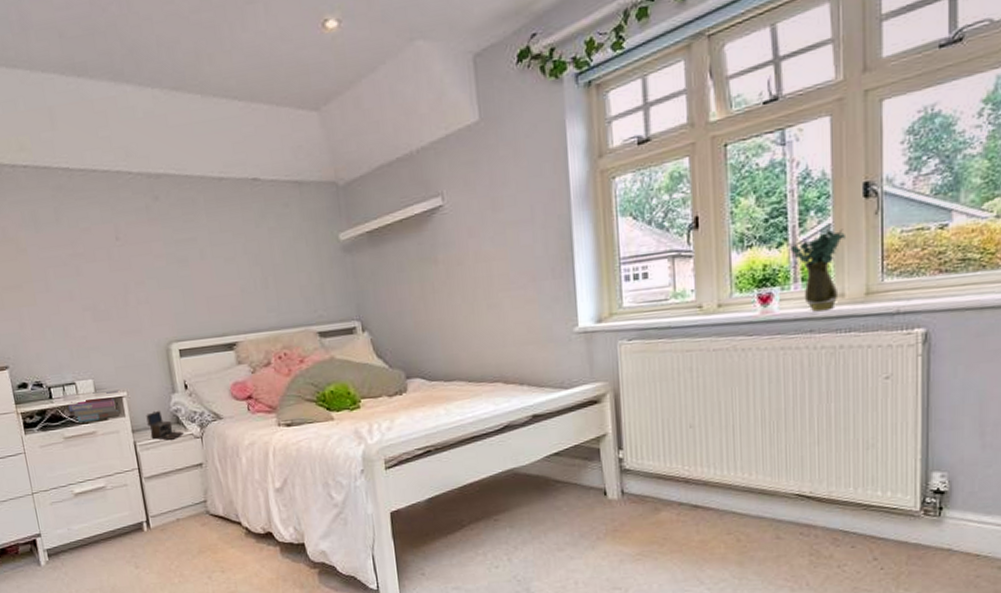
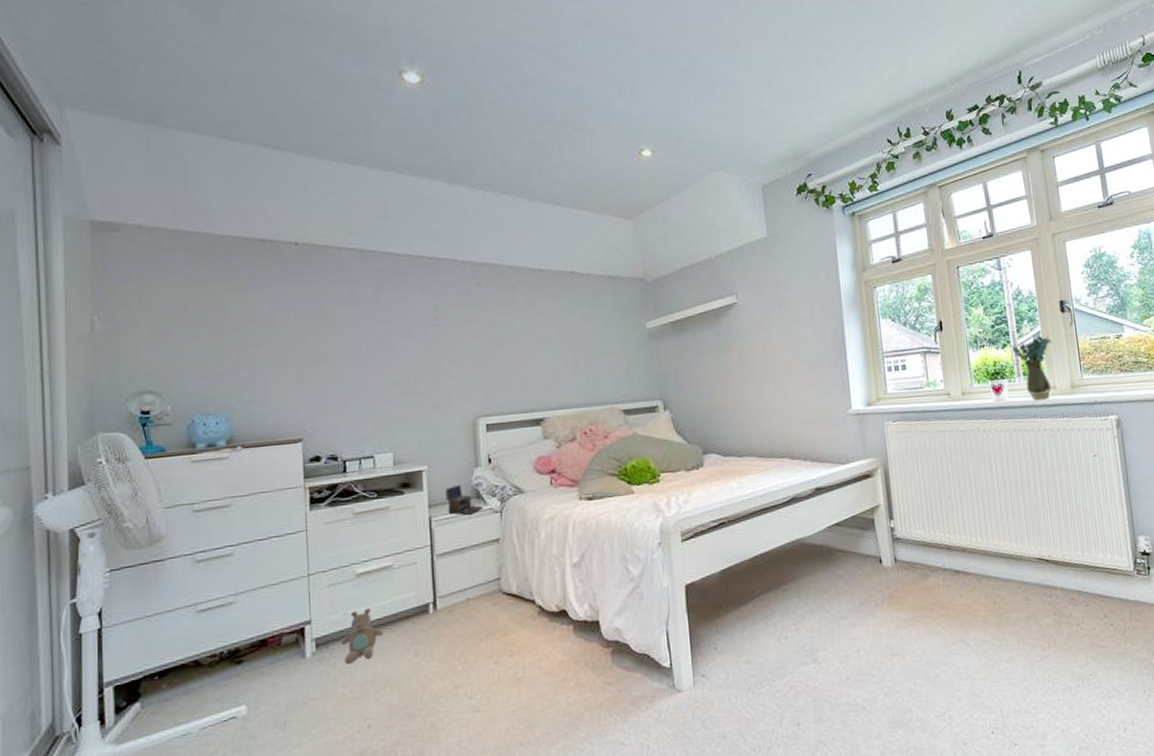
books: present [68,389,120,424] -> none [362,463,420,498]
teddy bear: none [69,524,105,573] -> present [341,608,383,664]

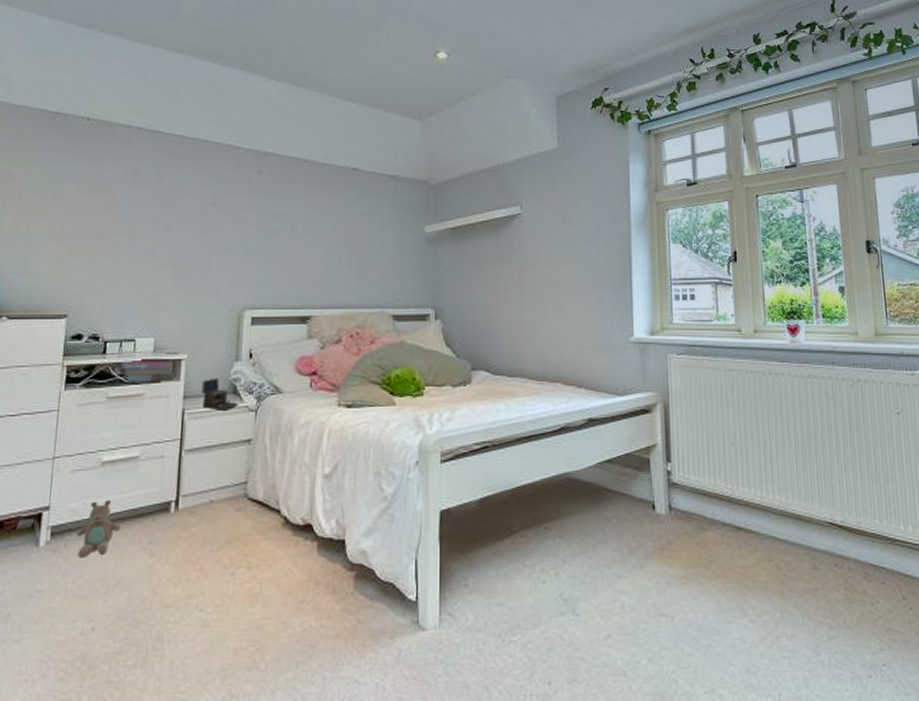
books: none [362,463,420,498] -> present [120,351,180,383]
vase: present [1011,334,1052,401] -> none [810,274,855,346]

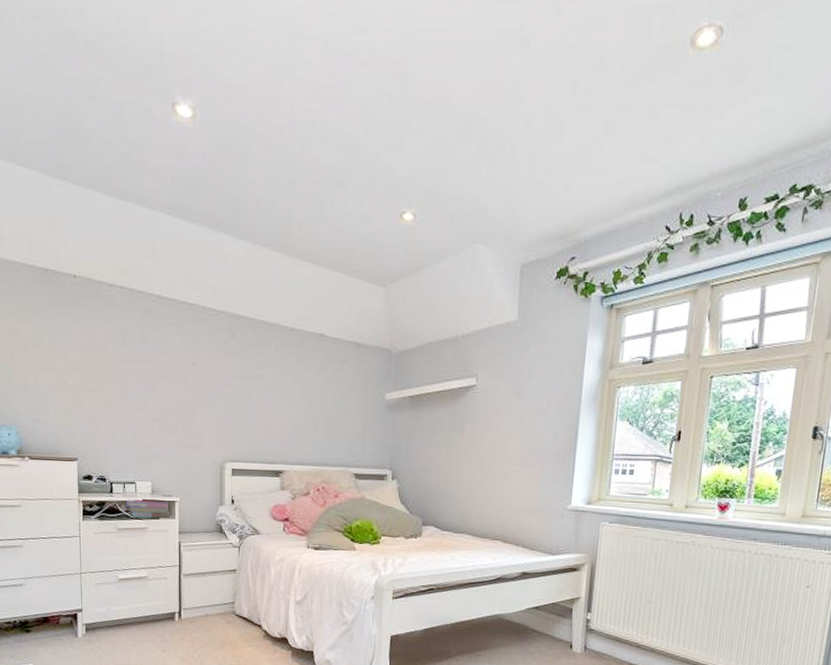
teddy bear: present [77,499,121,558] -> none [105,607,138,648]
jewelry box: present [201,377,238,411] -> none [193,517,224,545]

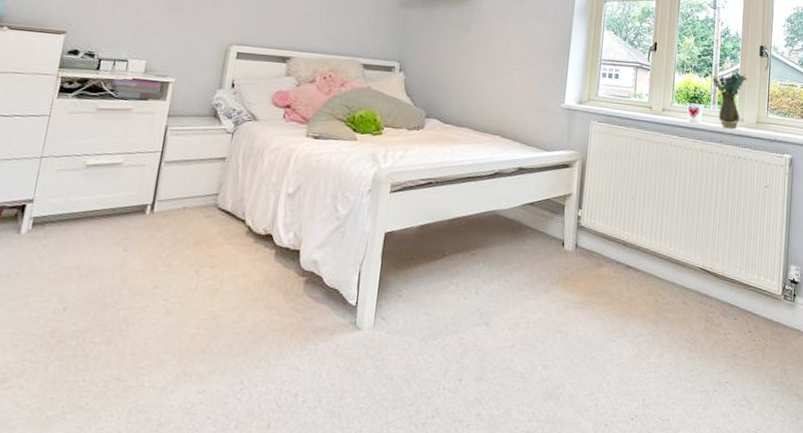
vase: none [748,458,793,525] -> present [712,70,747,129]

